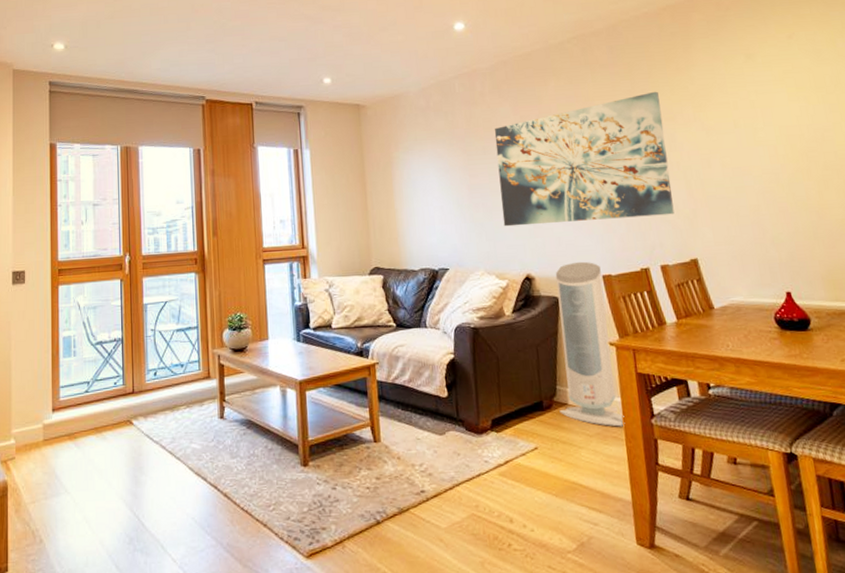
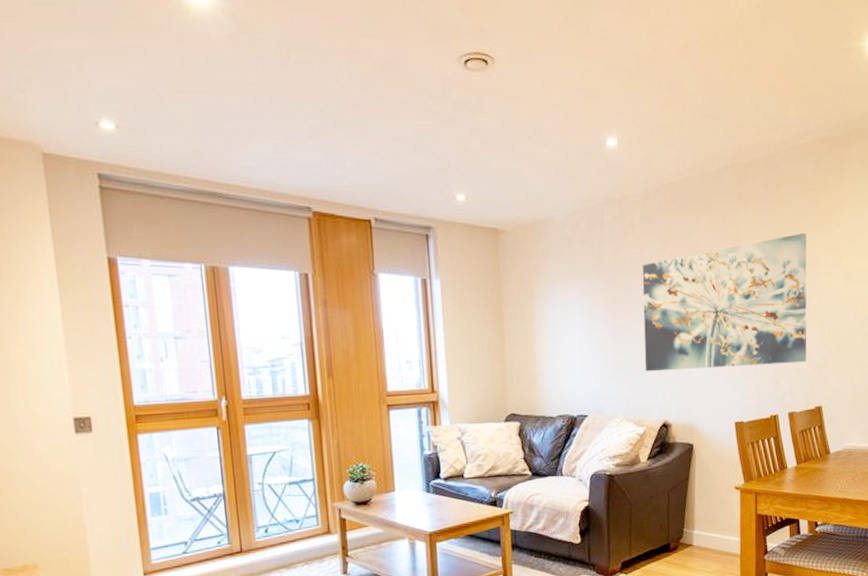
air purifier: present [555,261,625,427] -> none [684,408,742,564]

